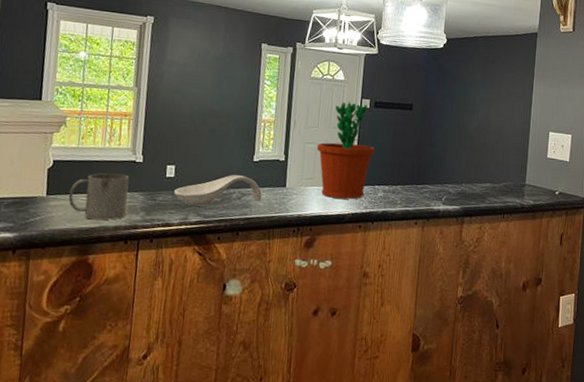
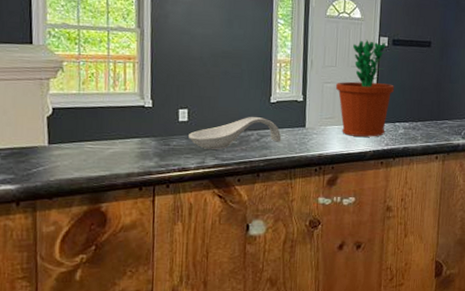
mug: present [68,173,130,220] -> none [73,119,139,168]

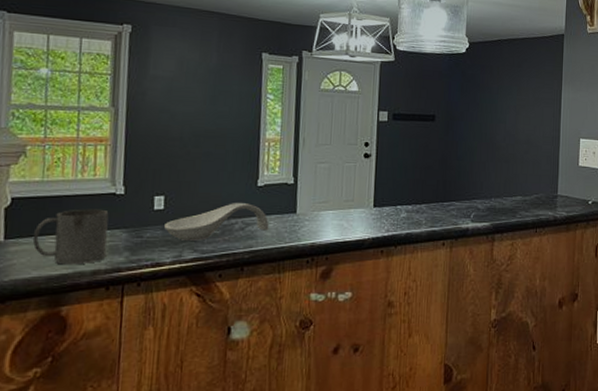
mug: none [73,119,139,168] -> present [32,209,109,265]
flower pot: present [335,39,394,137] -> none [330,114,395,223]

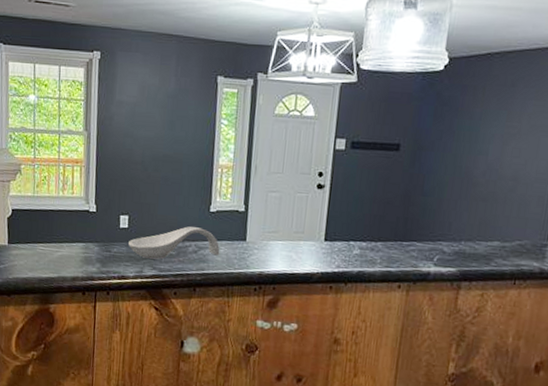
mug: present [32,209,109,265] -> none [28,222,84,271]

